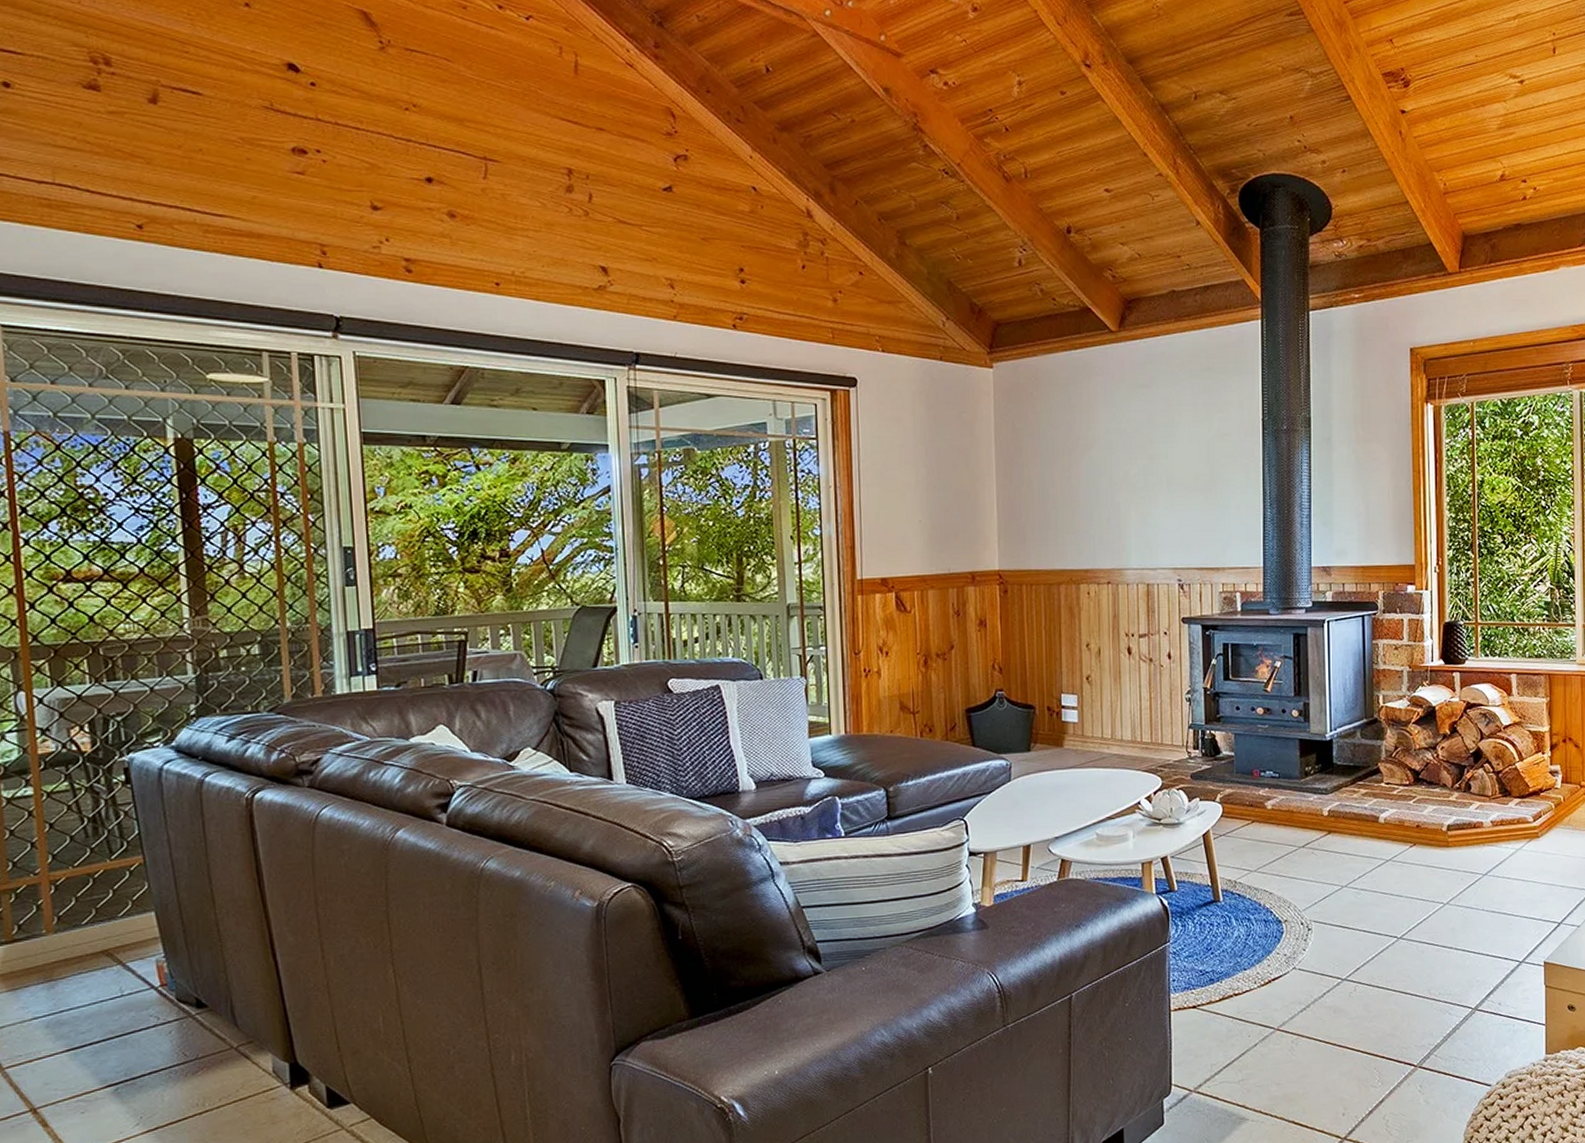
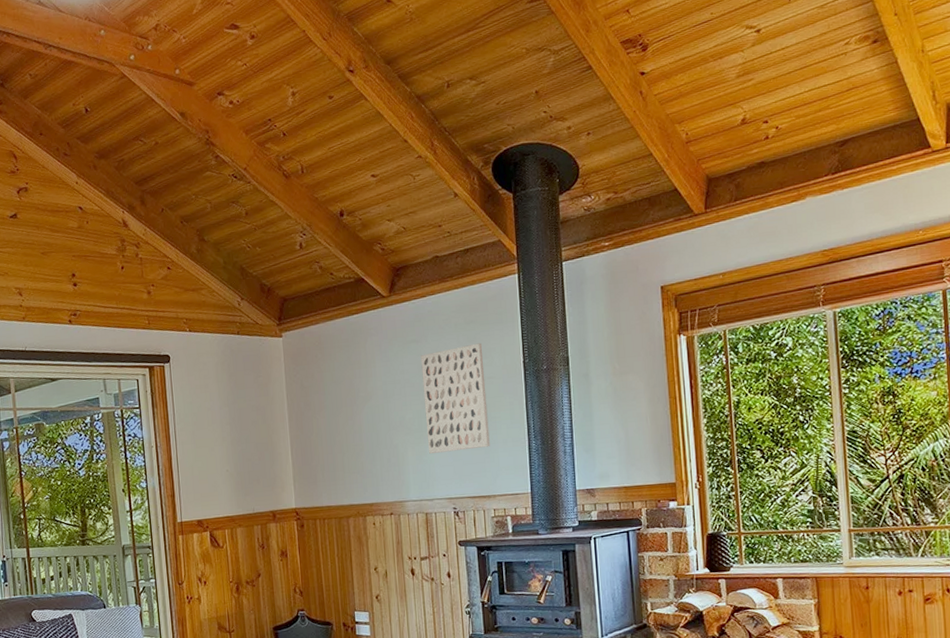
wall art: none [1150,394,1222,516] -> present [420,343,490,453]

